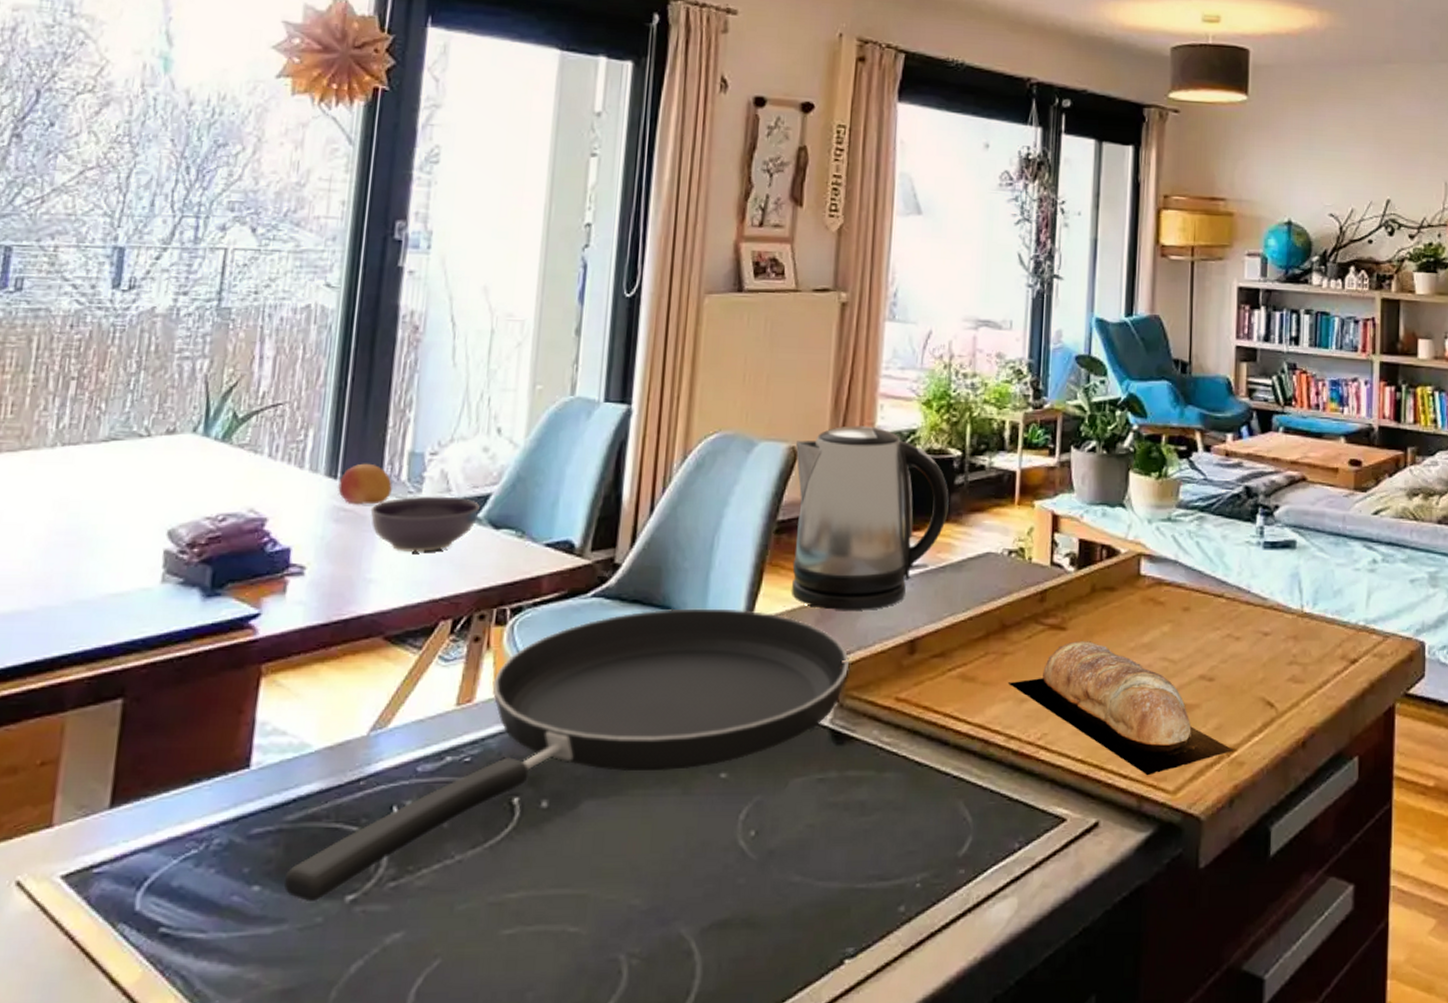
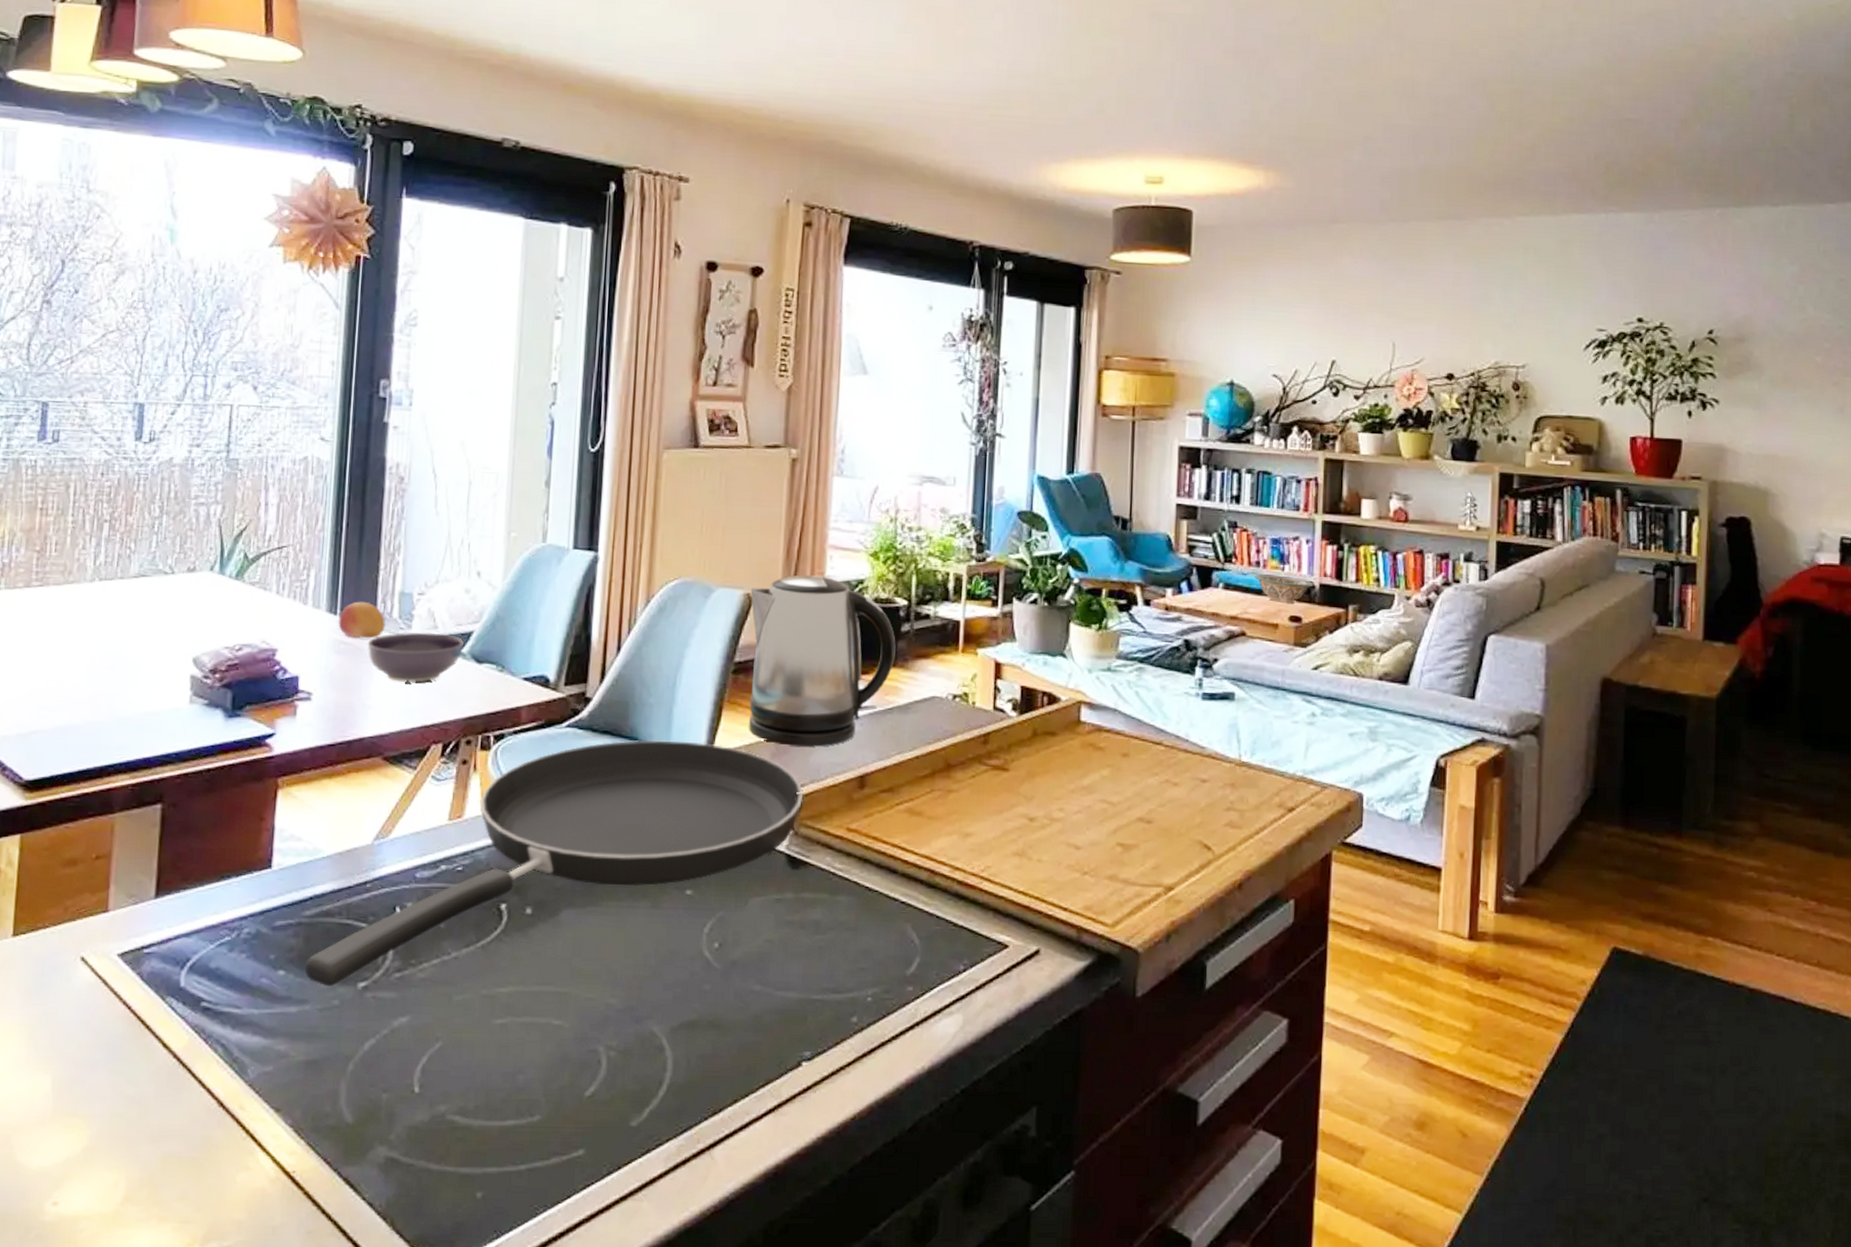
bread loaf: present [1007,641,1235,776] -> none [952,782,1172,909]
decorative bowl: none [1313,417,1373,447] -> present [1254,574,1314,604]

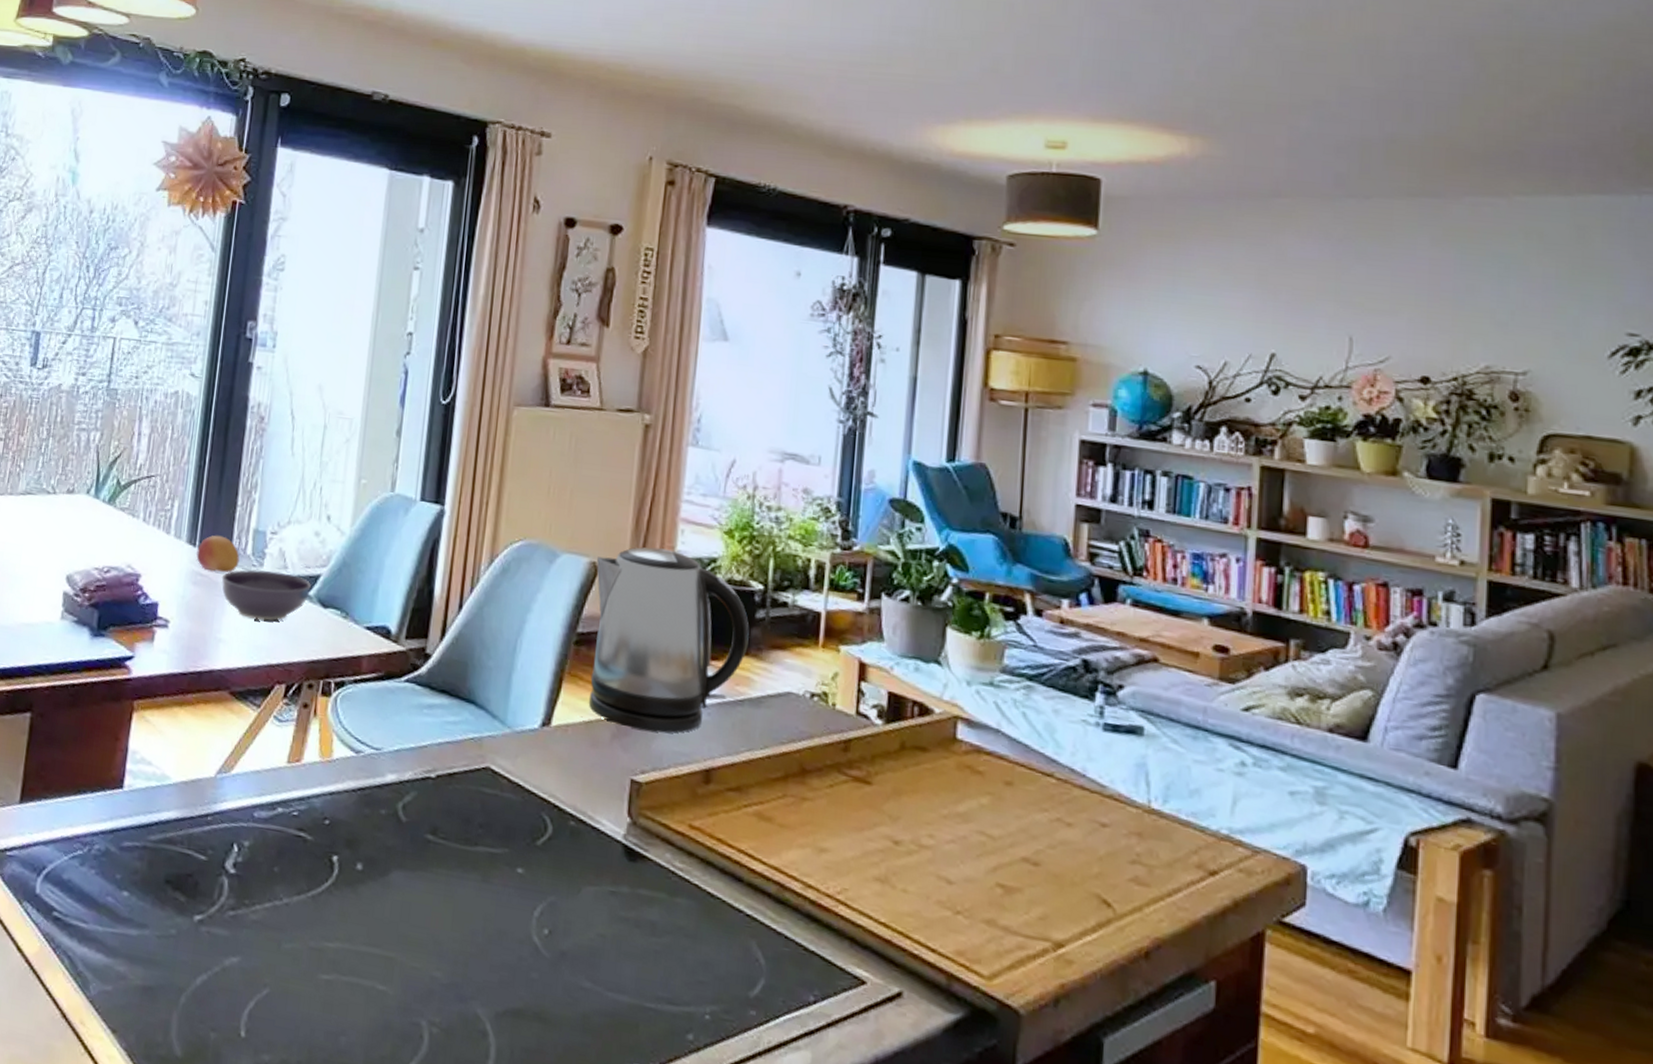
frying pan: present [305,739,804,986] -> none [147,701,644,915]
decorative bowl: present [1254,574,1314,604] -> none [1169,592,1245,632]

